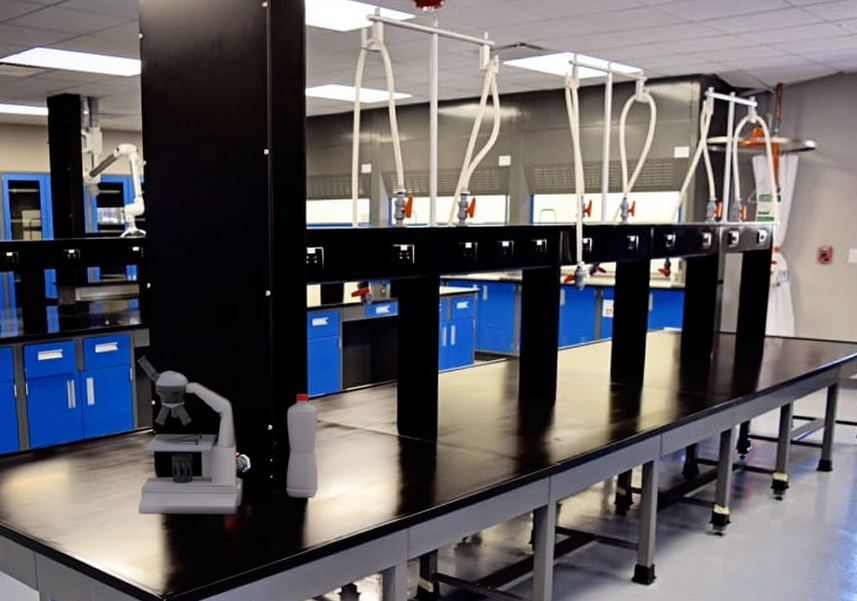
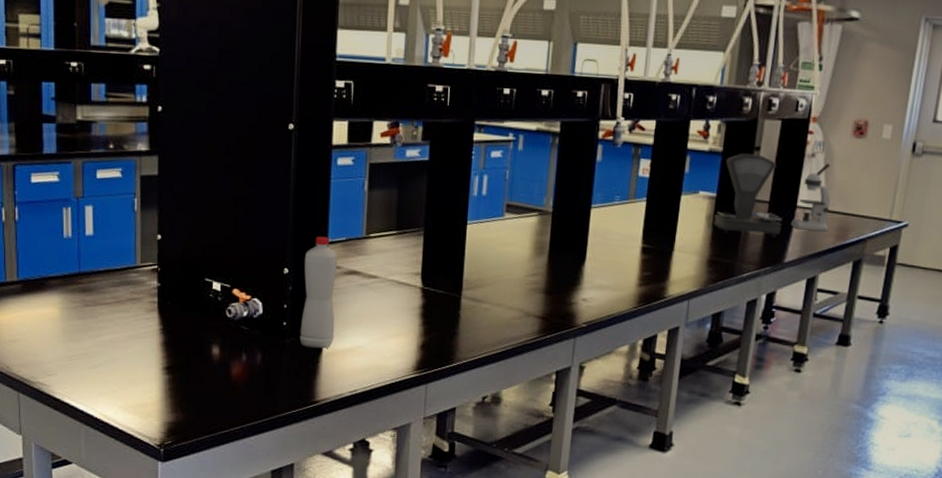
microscope: present [136,356,244,515] -> none [137,185,255,362]
scale: none [681,287,751,368] -> present [714,153,782,238]
microscope: none [759,291,800,358] -> present [790,163,831,231]

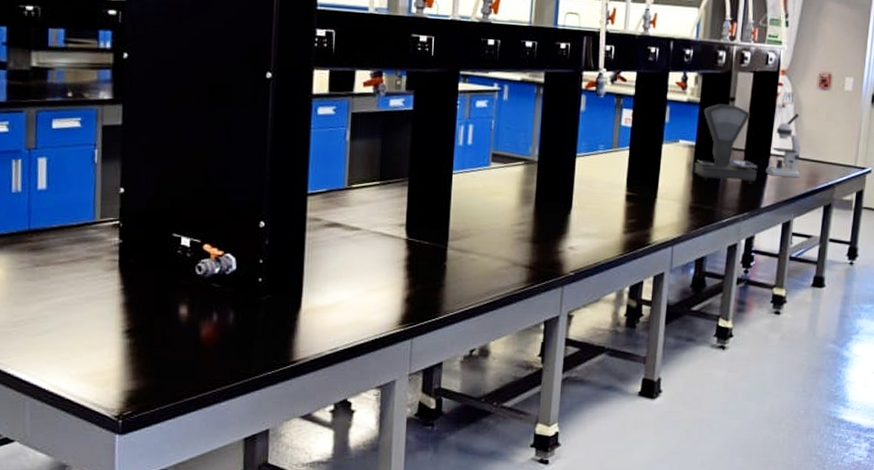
bottle: present [299,236,338,349] -> none [276,188,318,305]

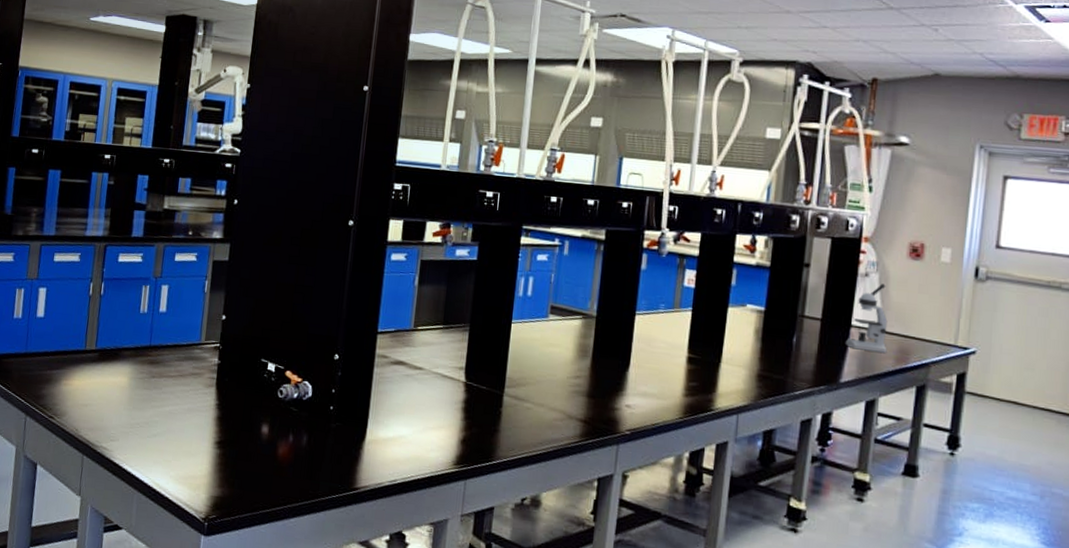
scale: present [694,103,757,185] -> none [763,269,836,357]

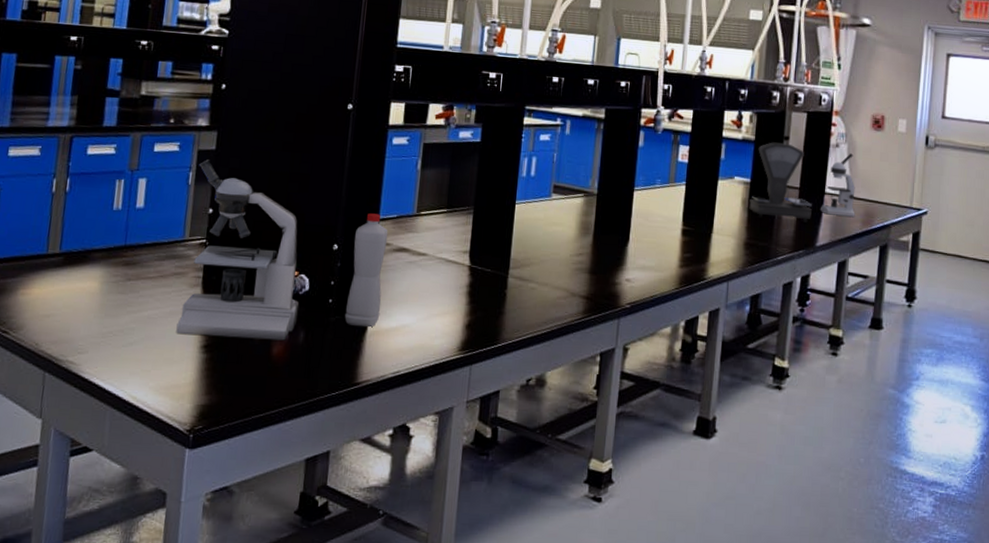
microscope: none [193,269,303,443] -> present [176,159,300,341]
bottle: none [344,326,387,436] -> present [344,213,389,328]
scale: none [763,269,836,357] -> present [749,142,812,223]

